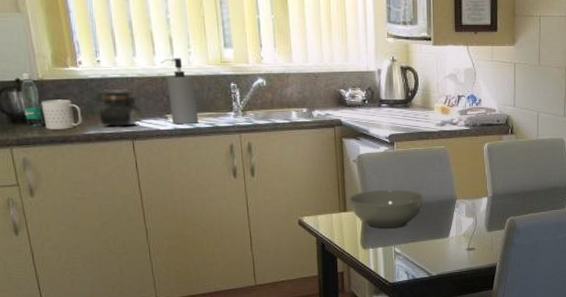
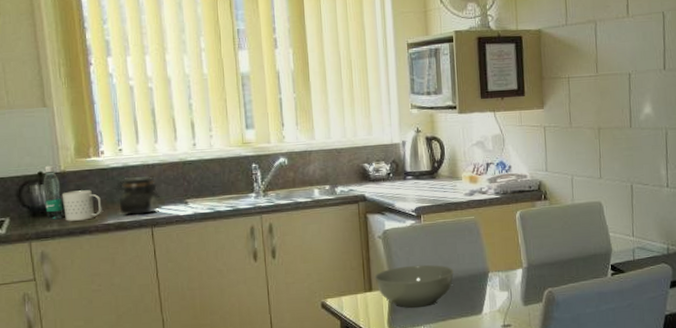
soap dispenser: present [161,58,199,125] -> none [182,142,219,209]

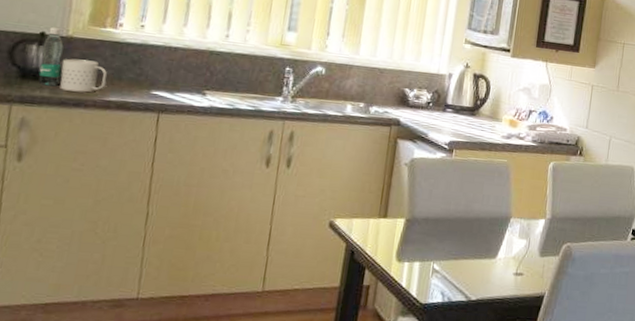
jar: present [116,175,160,216] -> none [126,56,176,99]
bowl: present [374,264,454,308] -> none [392,198,476,242]

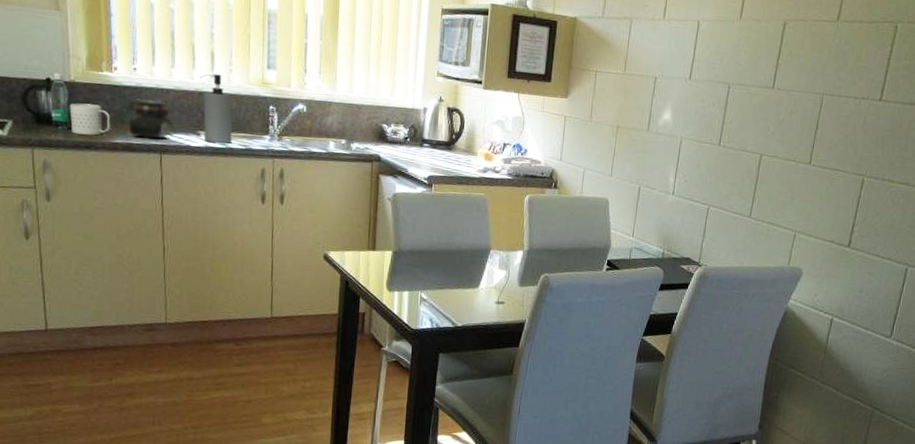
jar: none [126,56,176,99] -> present [127,99,172,140]
soap dispenser: none [209,34,246,105] -> present [200,74,232,144]

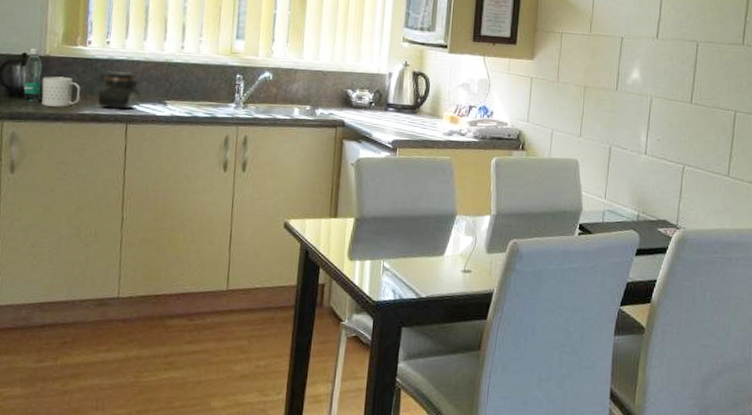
soap dispenser: present [200,74,232,144] -> none [170,45,200,113]

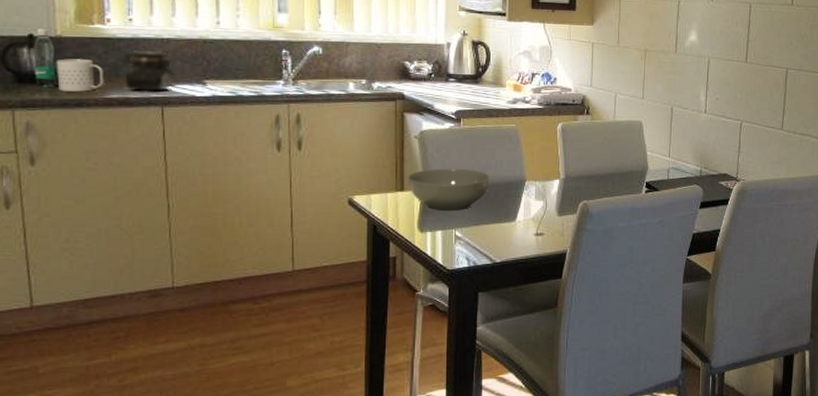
bowl: none [341,197,422,241] -> present [407,168,490,210]

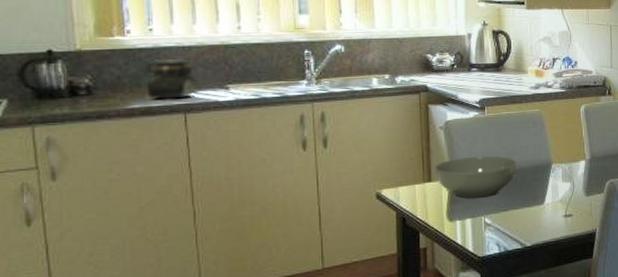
bottle: present [33,28,57,88] -> none [52,44,77,103]
mug: present [56,58,104,92] -> none [76,71,126,105]

